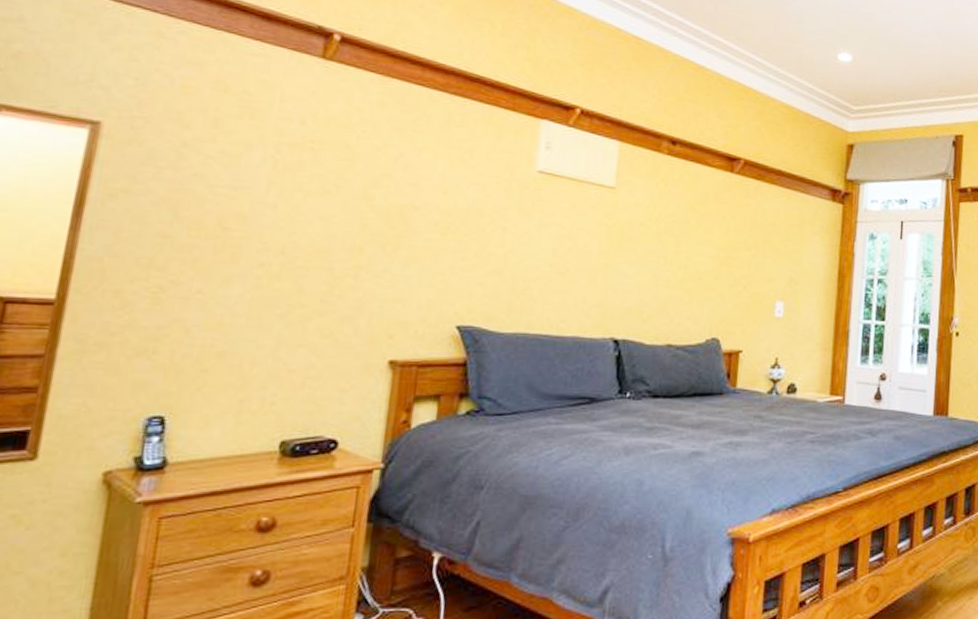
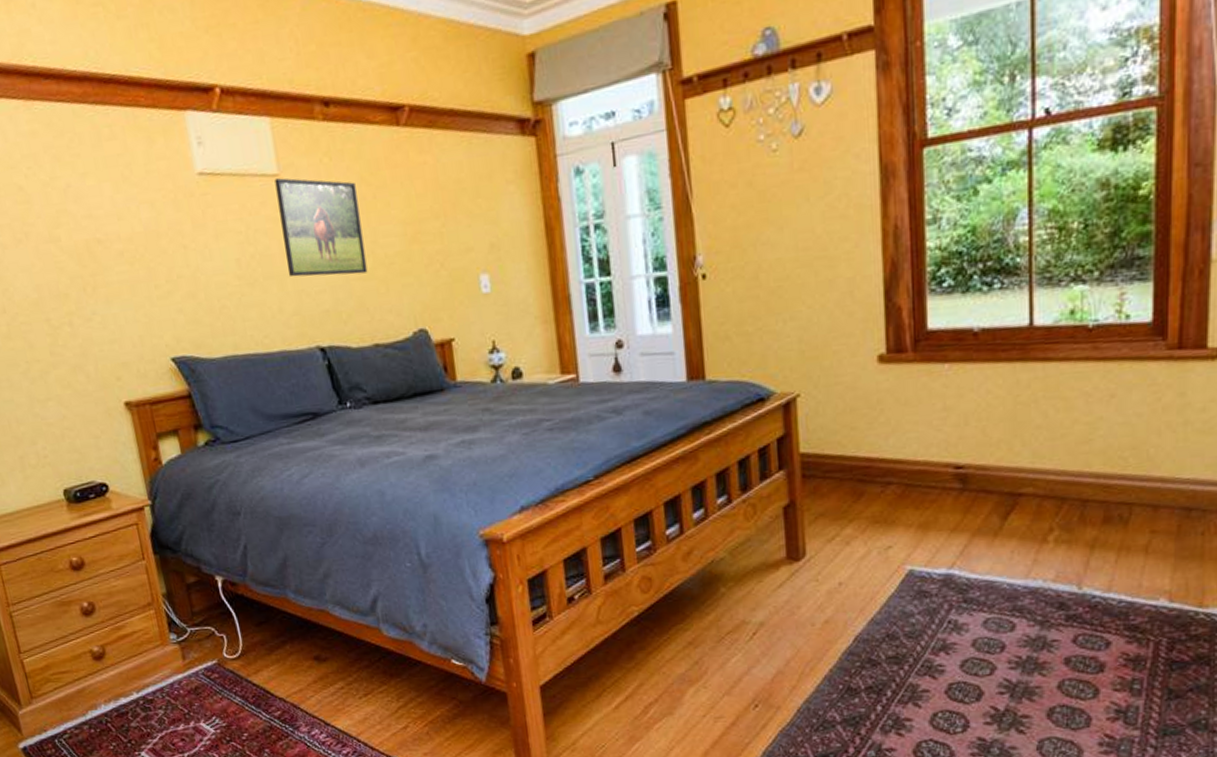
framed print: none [601,190,683,283] -> present [274,178,368,277]

